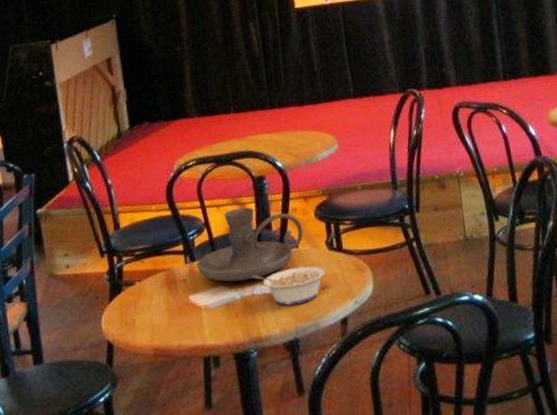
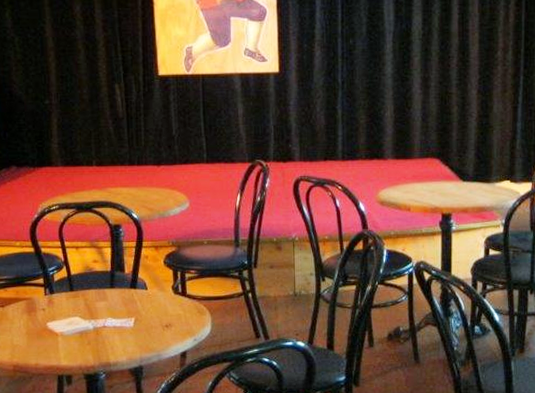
candle holder: present [196,207,304,282] -> none [55,251,153,314]
legume: present [251,266,326,306] -> none [104,306,170,338]

